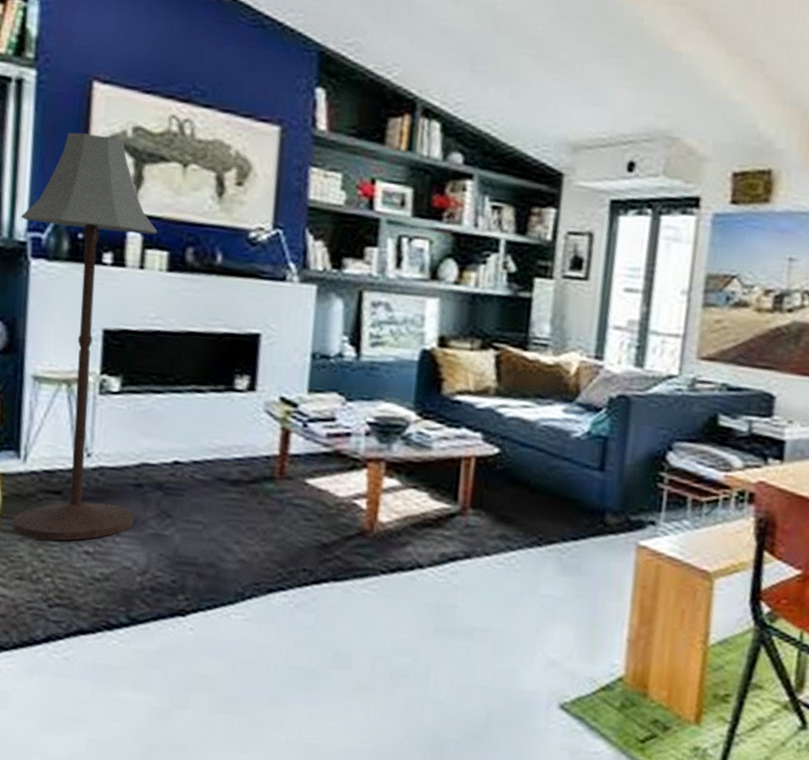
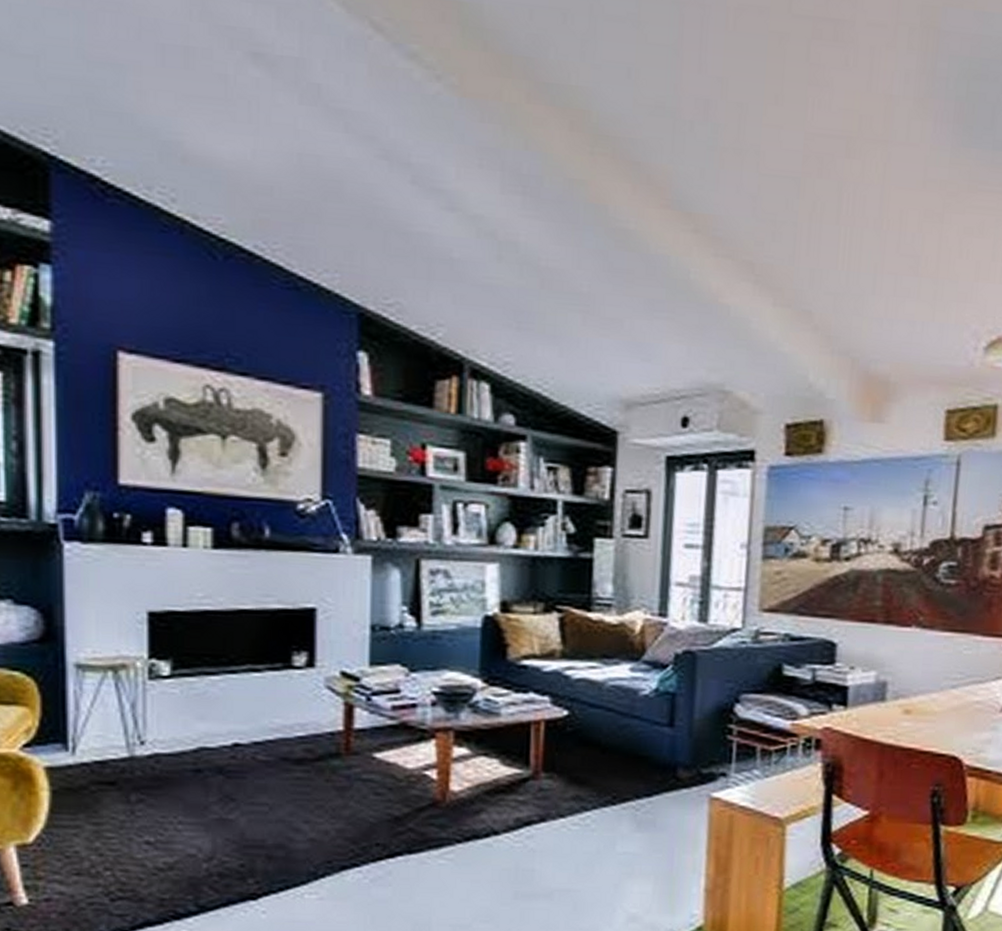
floor lamp: present [12,132,158,541] -> none [48,406,199,833]

